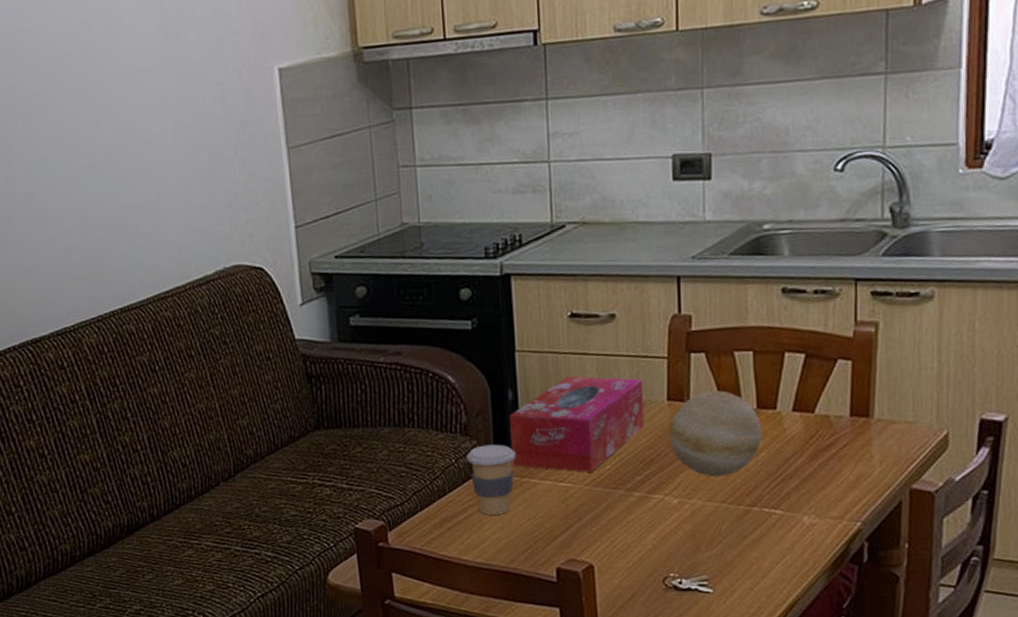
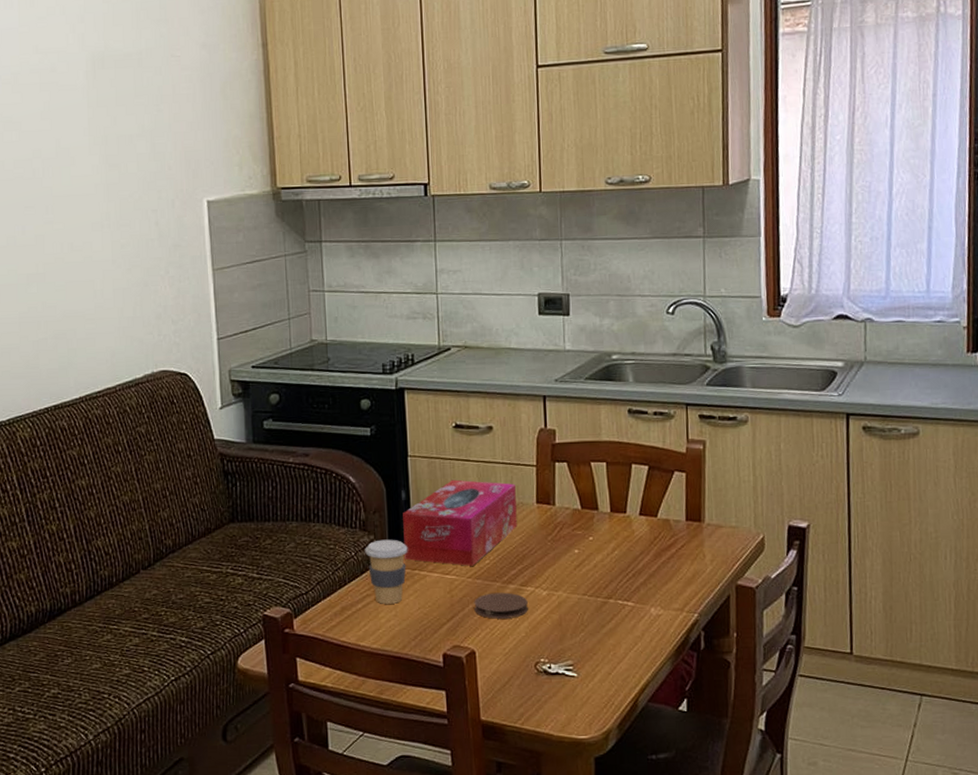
coaster: none [592,501,656,530] -> present [474,592,528,619]
decorative ball: present [670,390,763,477] -> none [539,496,616,572]

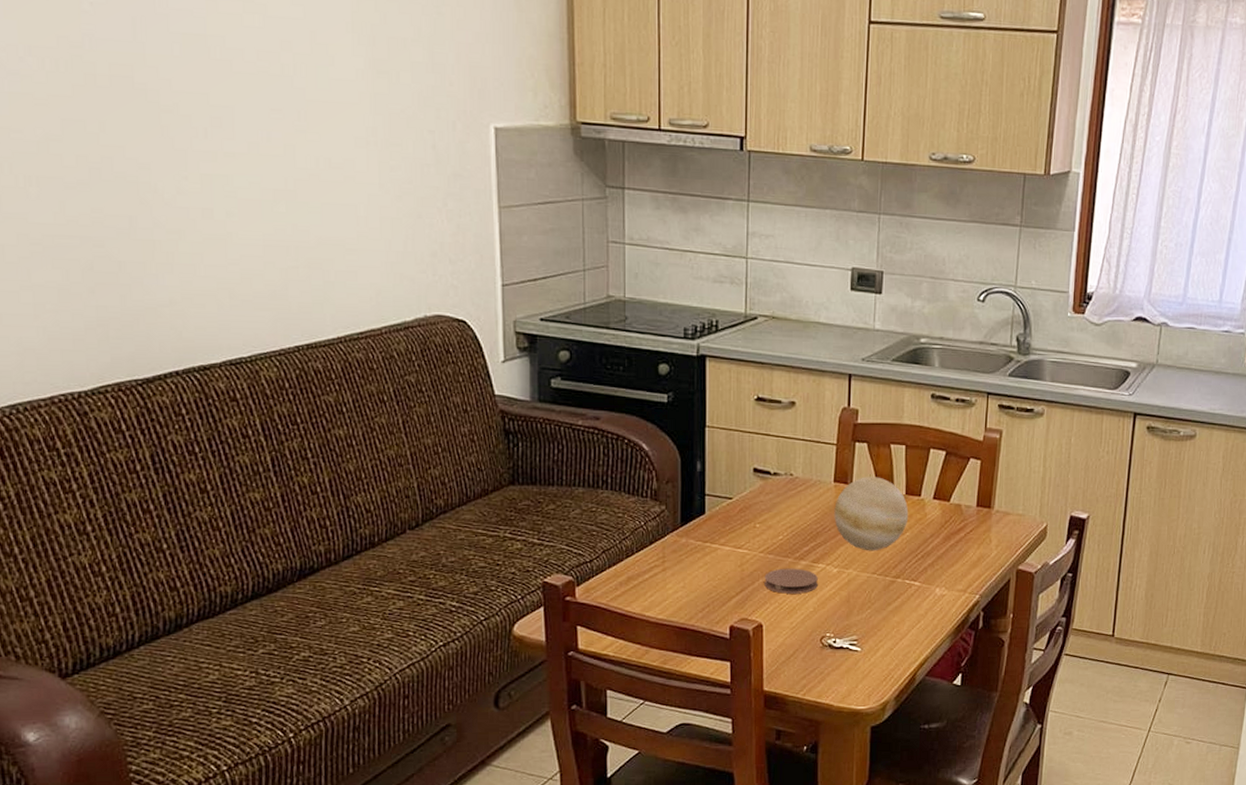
coffee cup: present [365,539,408,604] -> none [655,510,700,575]
tissue box: present [403,479,517,566] -> none [696,453,814,541]
decorative ball: none [539,496,616,572] -> present [834,477,909,551]

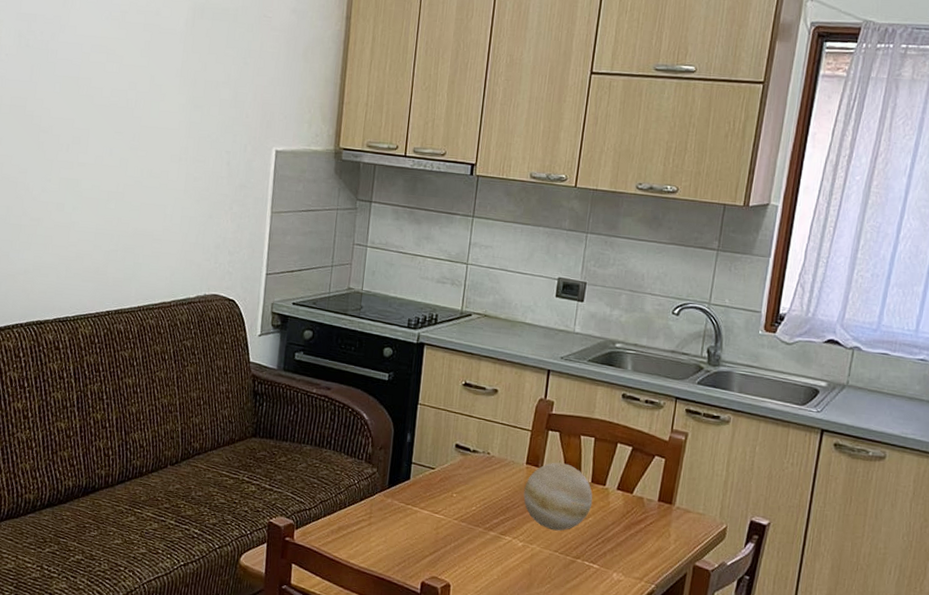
coaster: present [764,568,818,594] -> none [455,536,504,561]

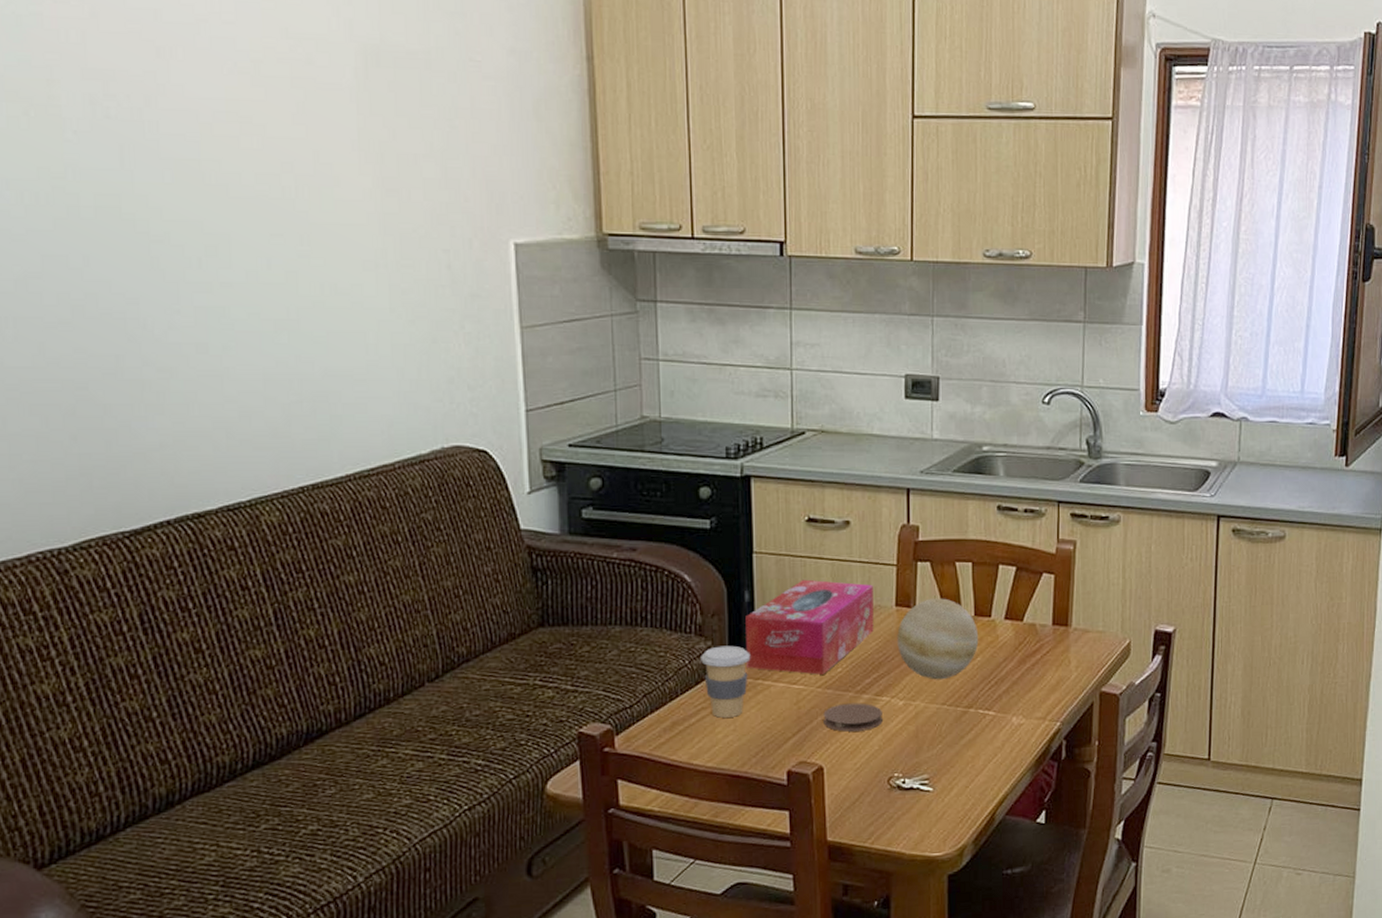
coffee cup: none [367,473,405,531] -> present [701,645,751,718]
tissue box: none [401,431,510,510] -> present [745,579,874,675]
coaster: none [455,536,504,561] -> present [823,703,882,732]

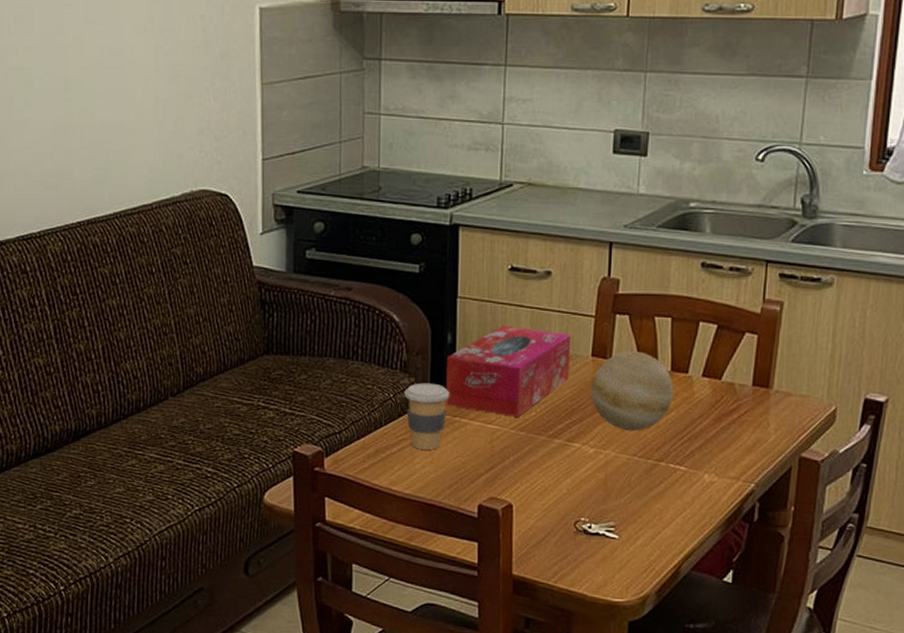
coaster: present [823,703,882,732] -> none [515,446,573,474]

